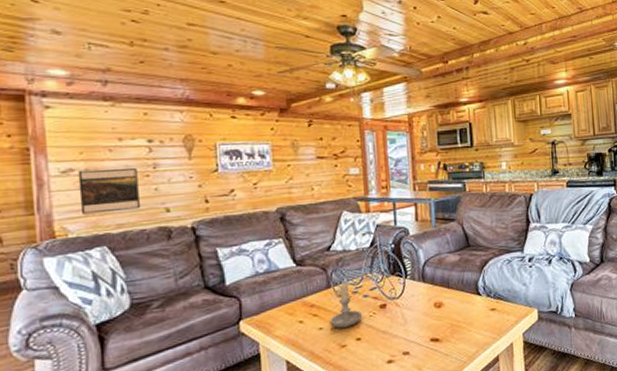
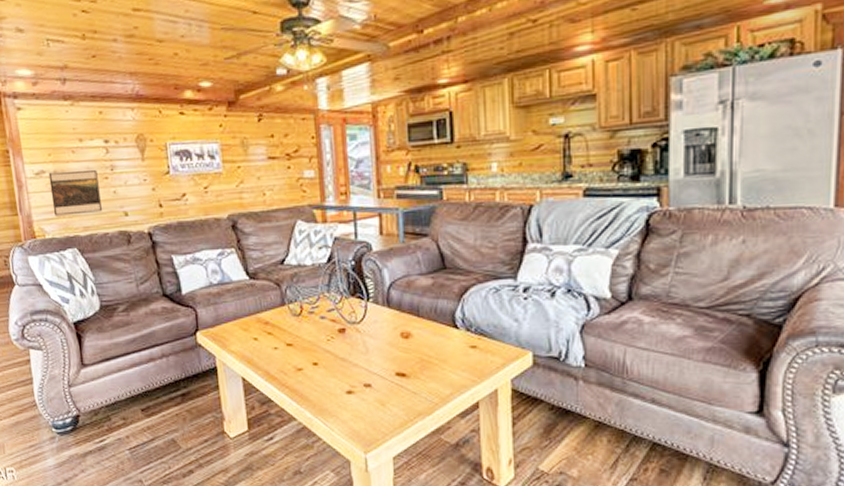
candle: present [329,282,363,328] -> none [285,301,320,350]

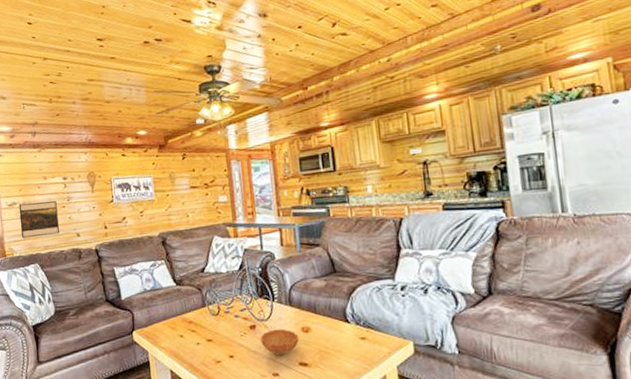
bowl: none [351,333,397,364] -> present [260,329,299,356]

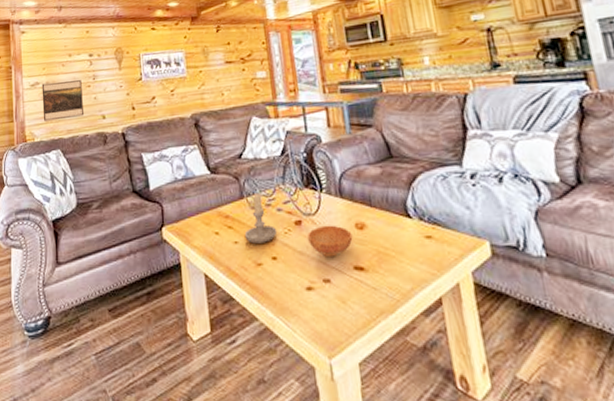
candle: none [205,302,235,345] -> present [244,194,278,244]

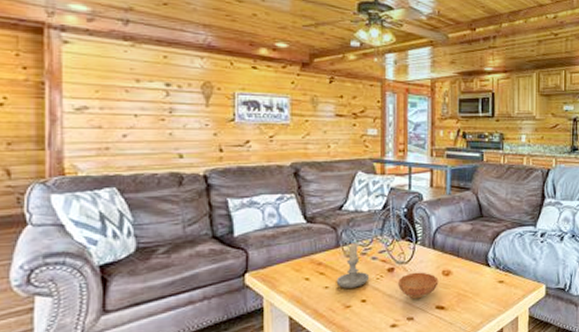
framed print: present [41,80,84,122] -> none [92,109,153,154]

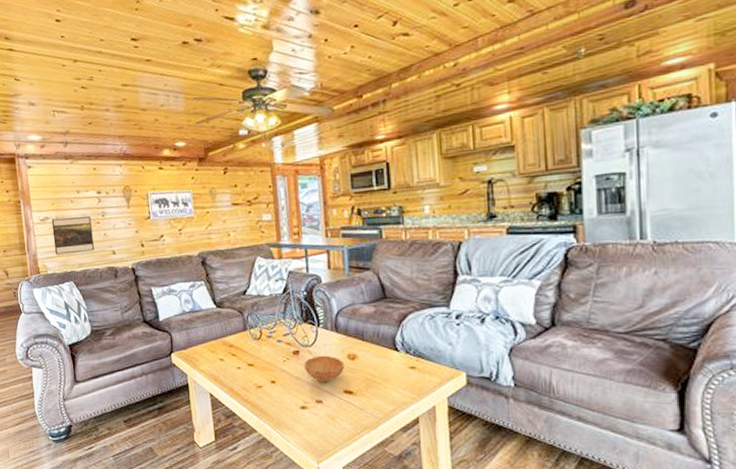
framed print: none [92,109,153,154] -> present [51,216,94,255]
candle: present [336,243,370,288] -> none [246,326,277,369]

